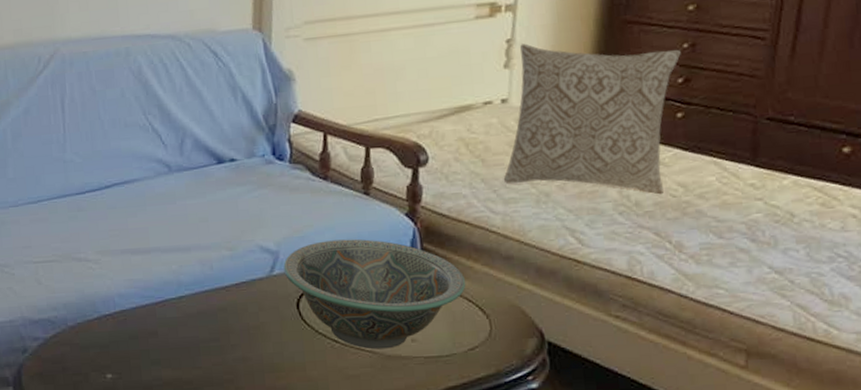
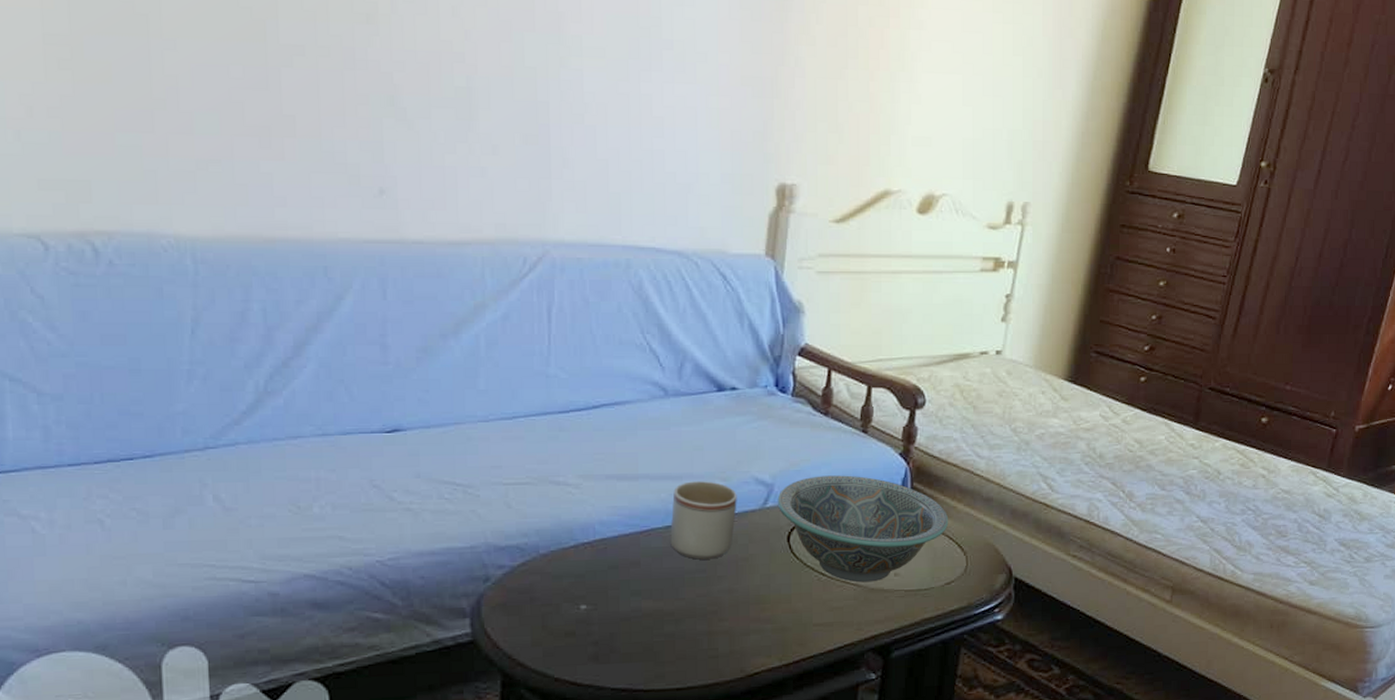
mug: none [183,251,245,329] -> present [670,481,737,560]
pillow: present [503,43,681,195] -> none [991,300,1150,449]

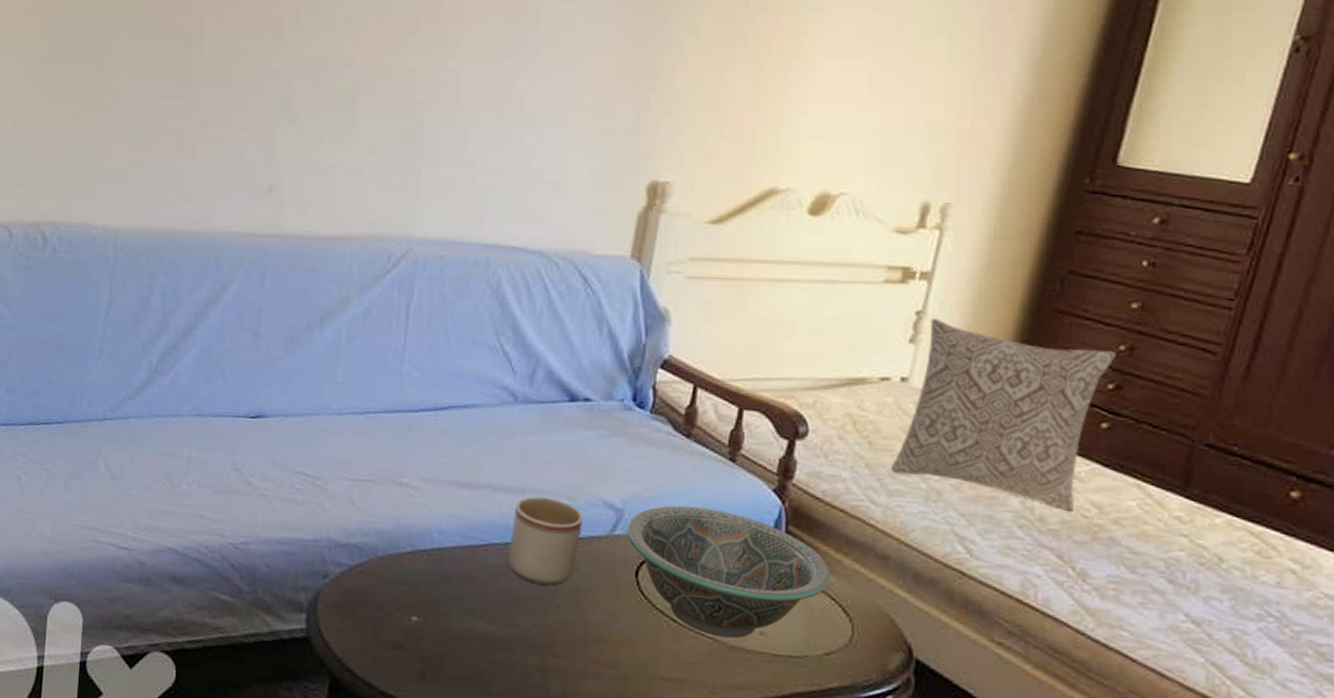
pillow: none [991,300,1150,449] -> present [890,318,1116,513]

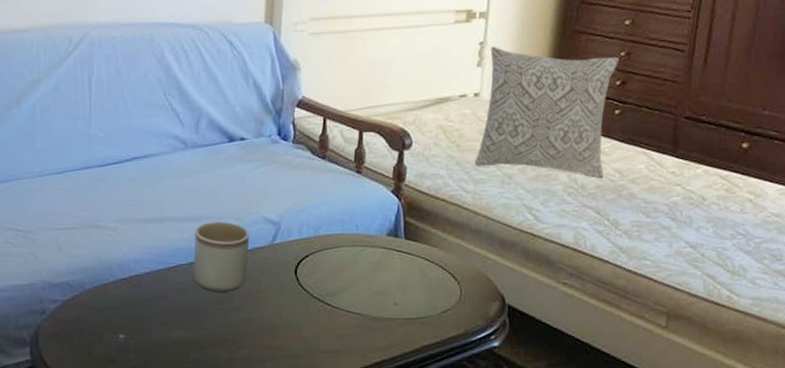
decorative bowl: present [626,505,832,639] -> none [284,212,441,312]

